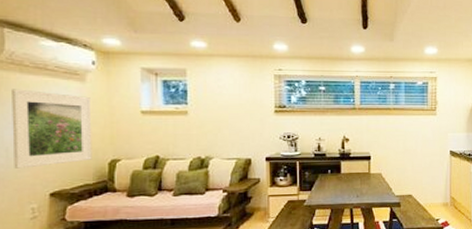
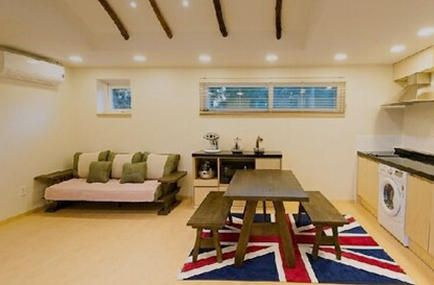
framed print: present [12,89,92,169] -> none [9,97,63,158]

